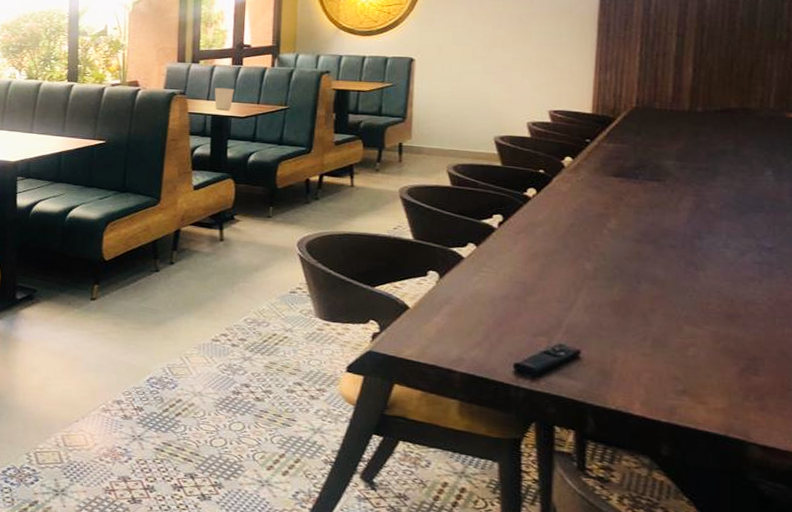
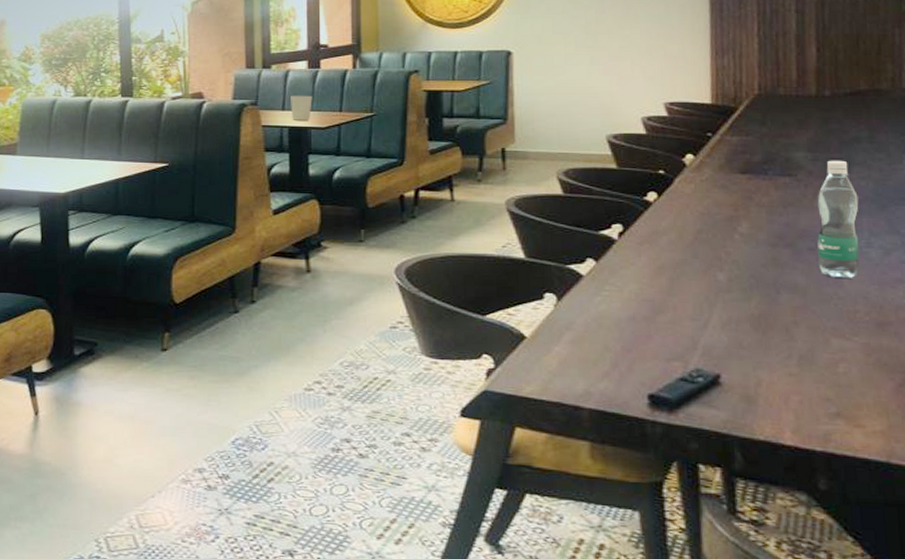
bottle: none [677,169,720,274] -> present [817,160,860,278]

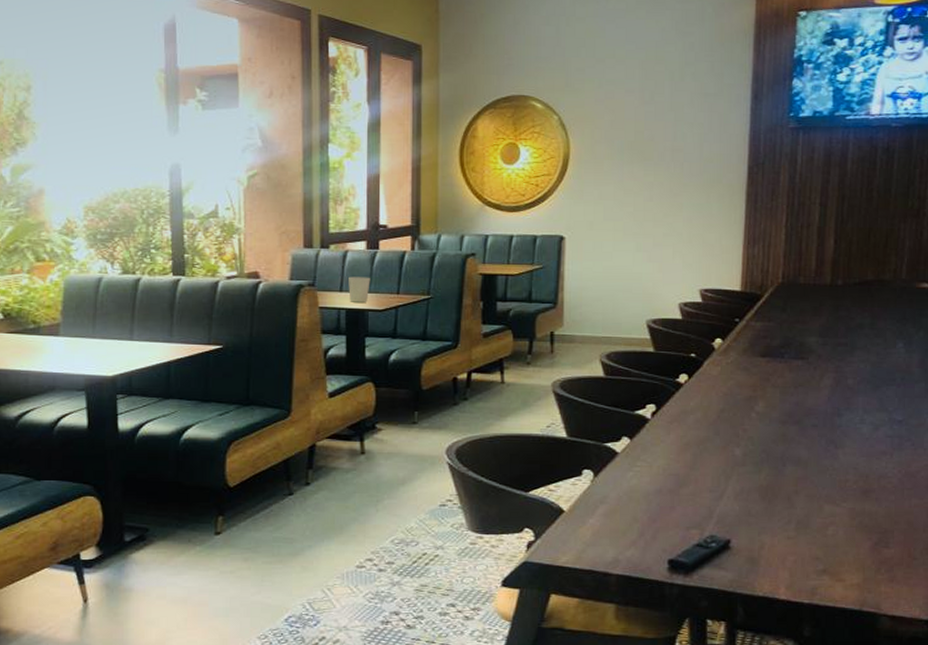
bottle: present [817,160,860,278] -> none [819,344,857,451]

